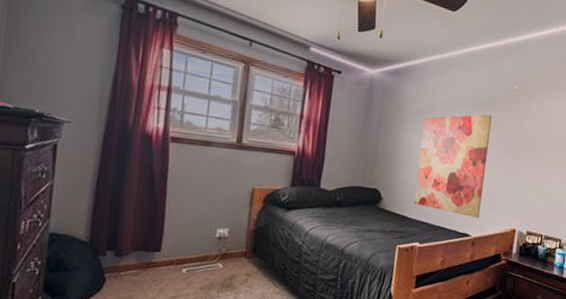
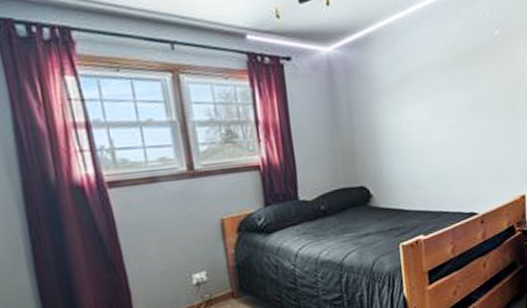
wall art: present [414,114,492,219] -> none [399,72,483,194]

